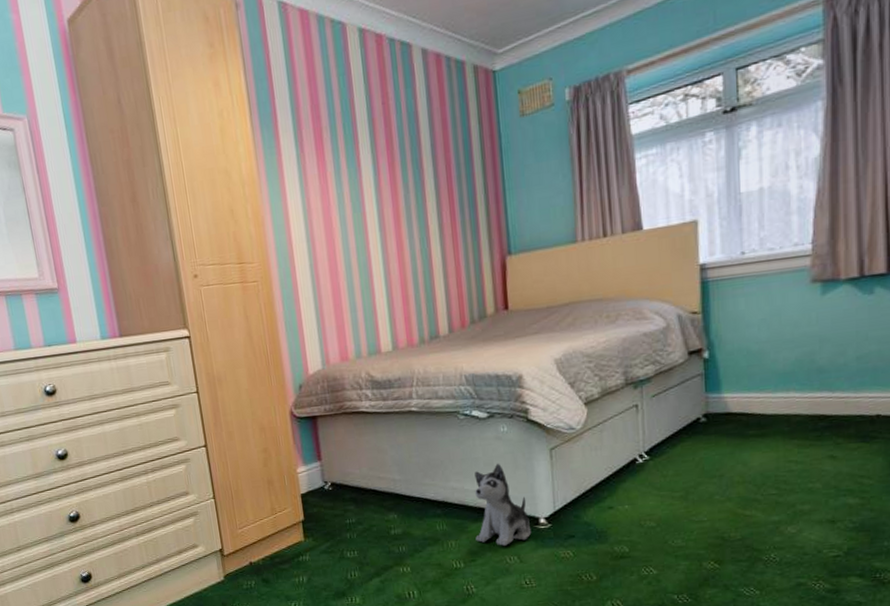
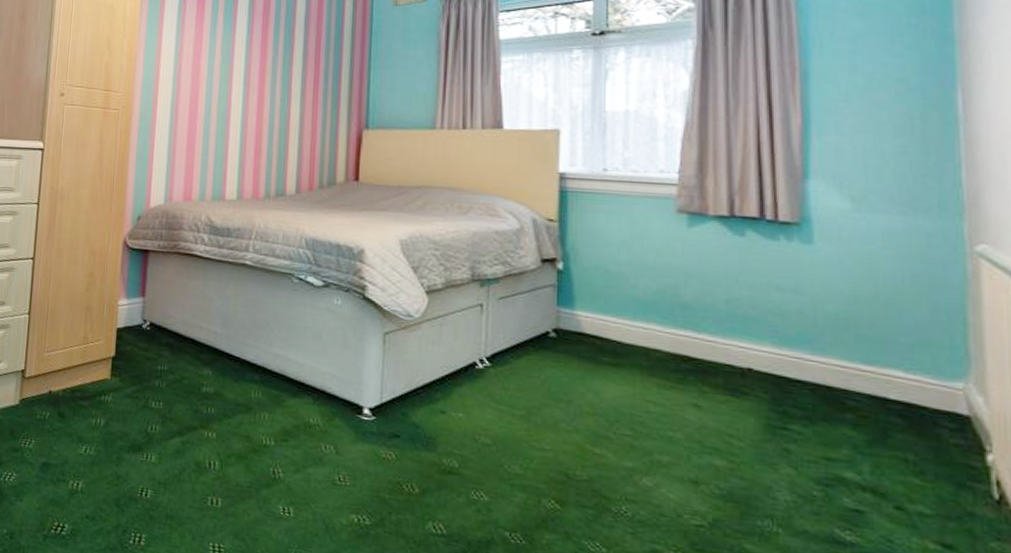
plush toy: present [474,463,532,546] -> none [291,337,353,431]

